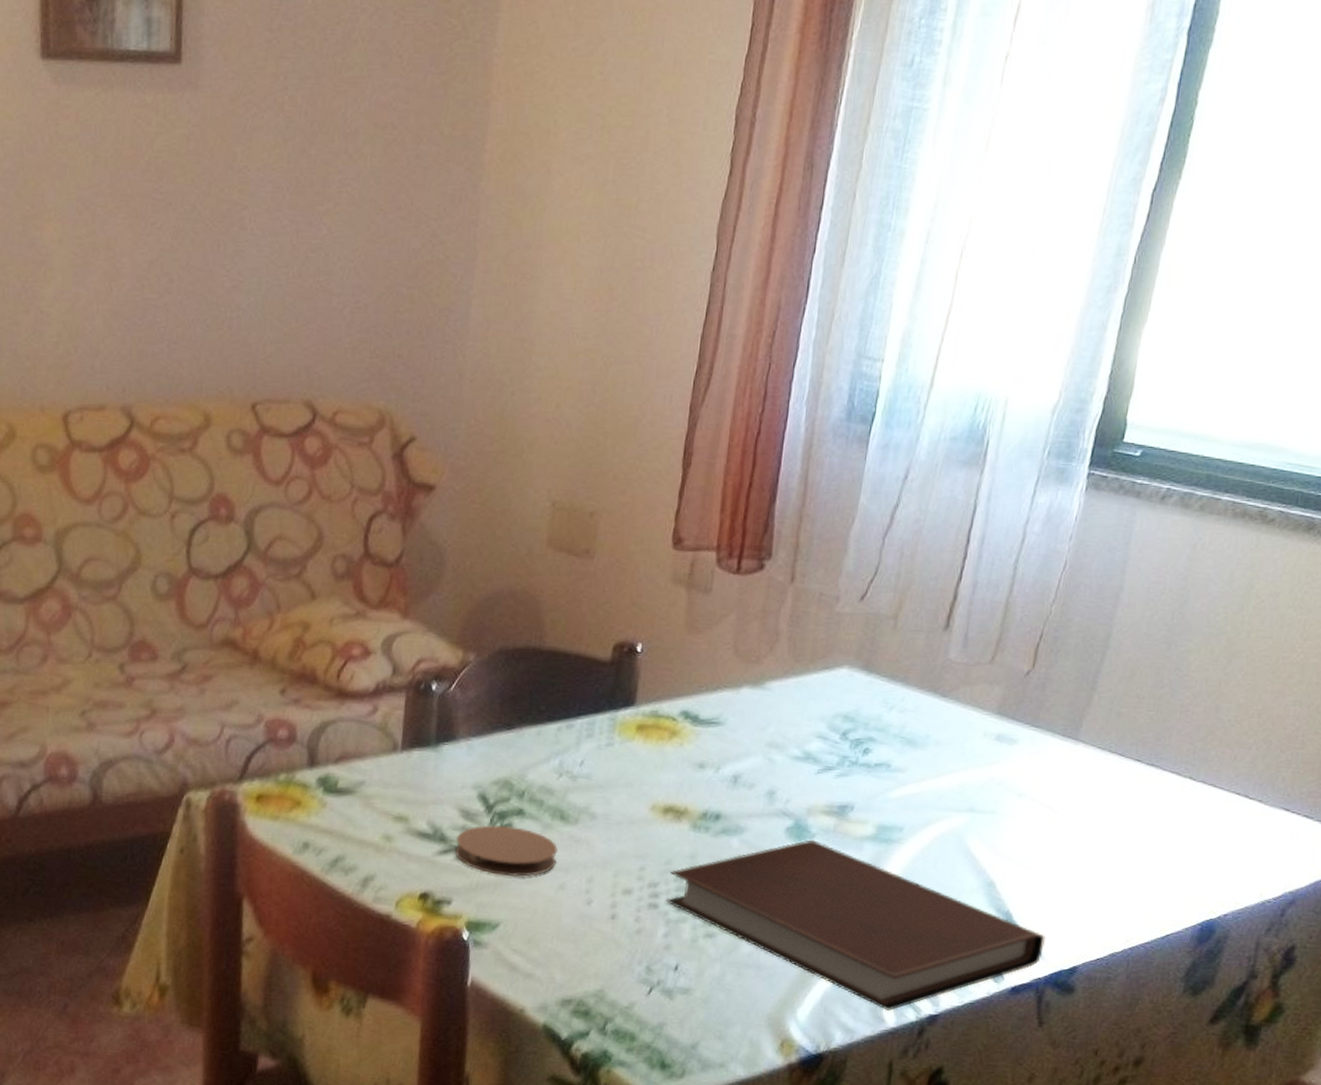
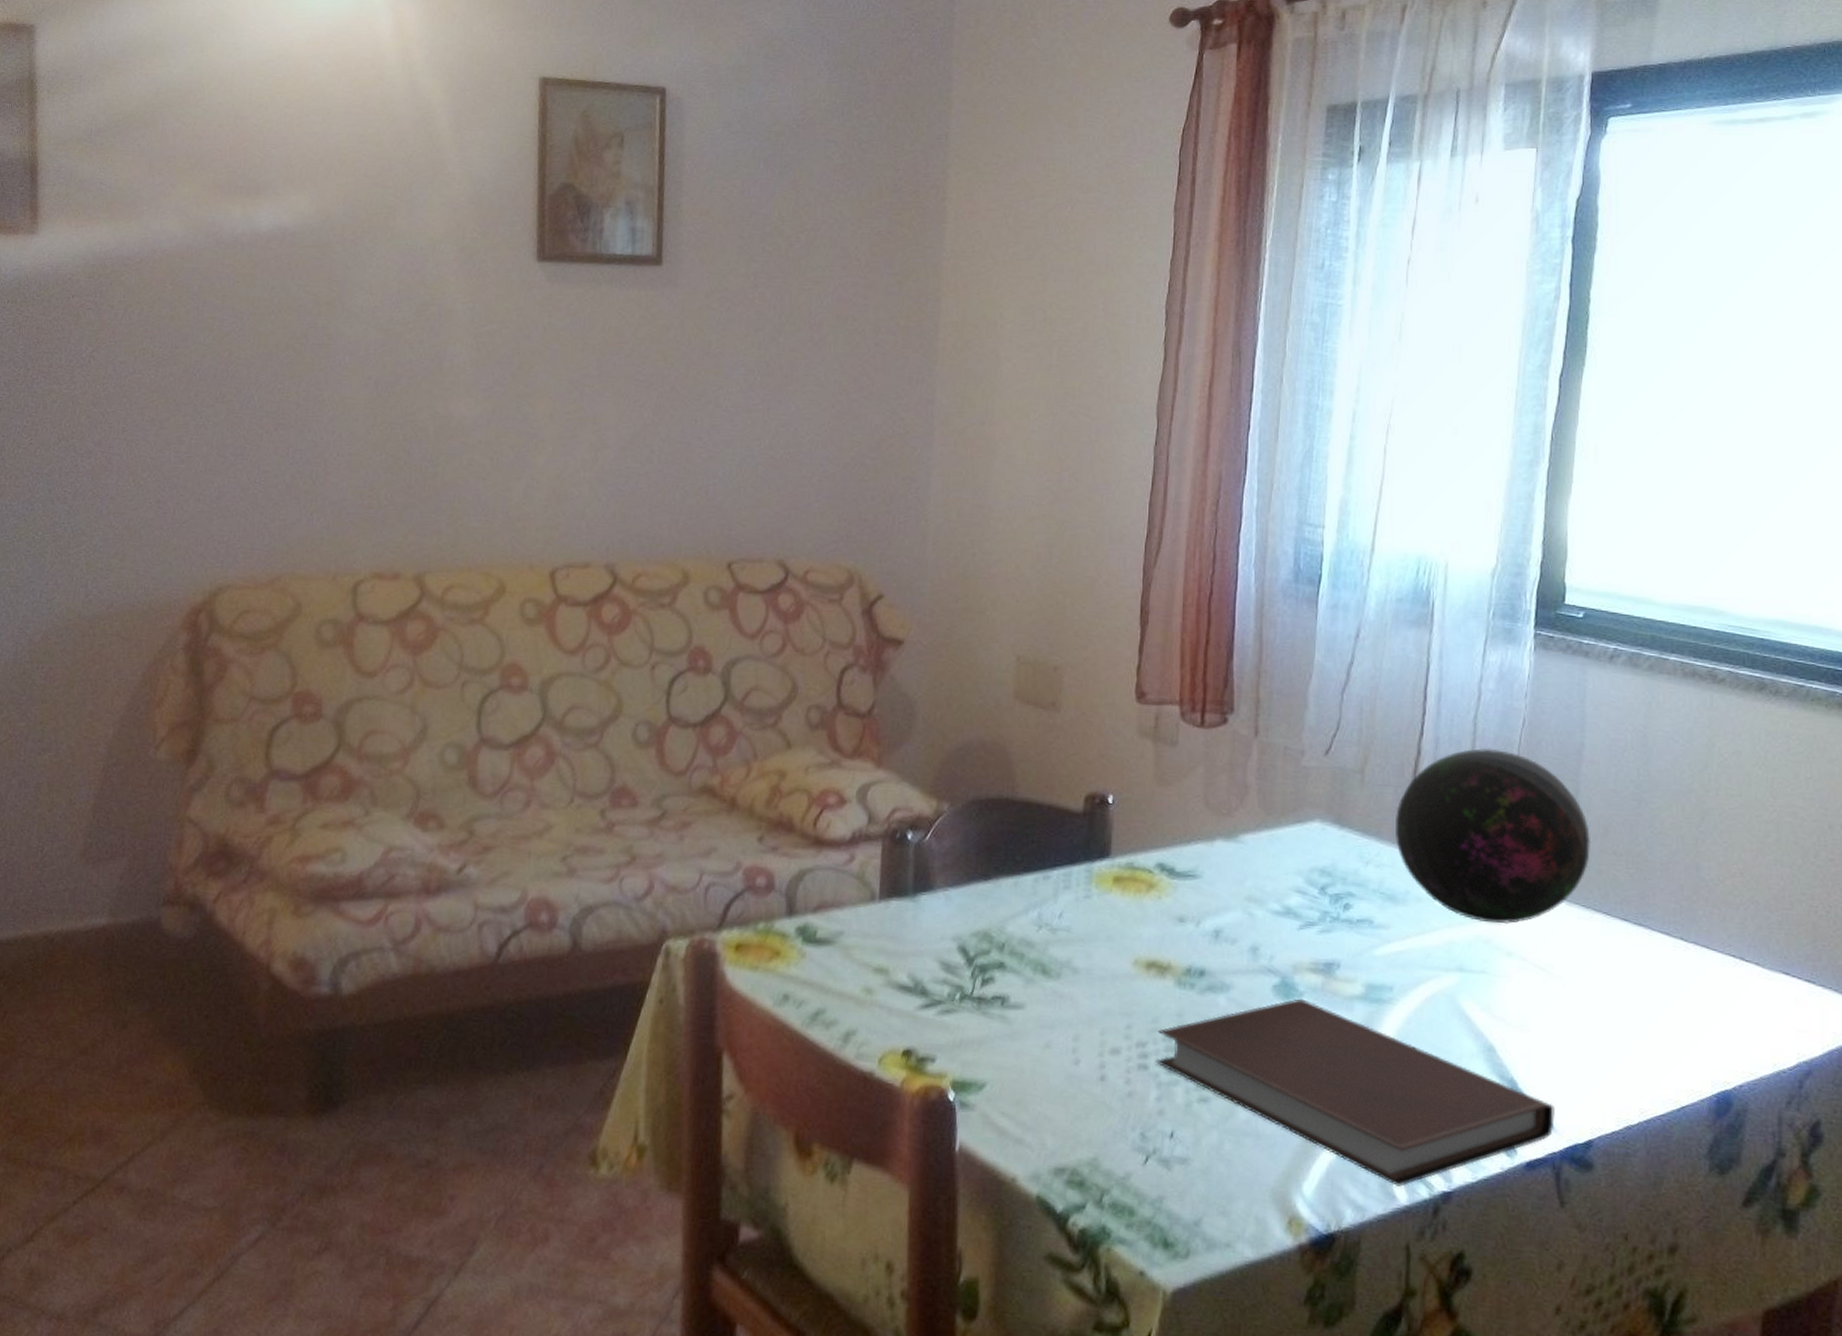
coaster: present [454,825,558,877] -> none [936,978,1041,1034]
decorative orb: none [922,592,1116,767] -> present [1396,747,1592,925]

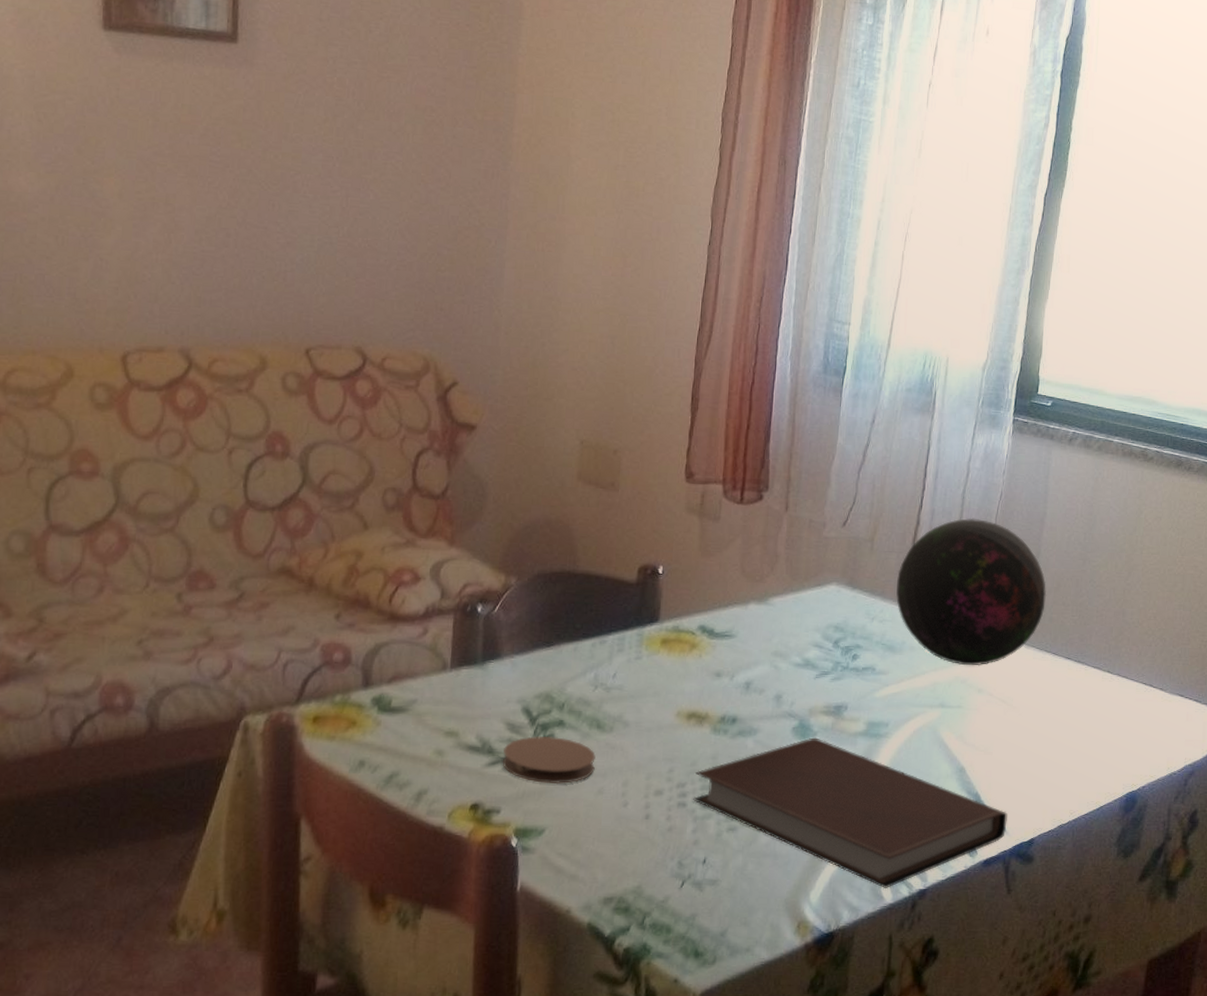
coaster: none [936,978,1041,1034] -> present [502,736,596,785]

